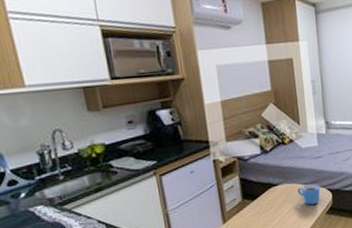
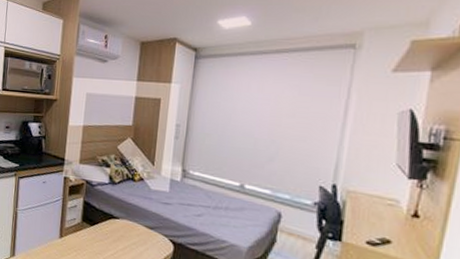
mug: present [297,183,320,205] -> none [137,227,162,251]

